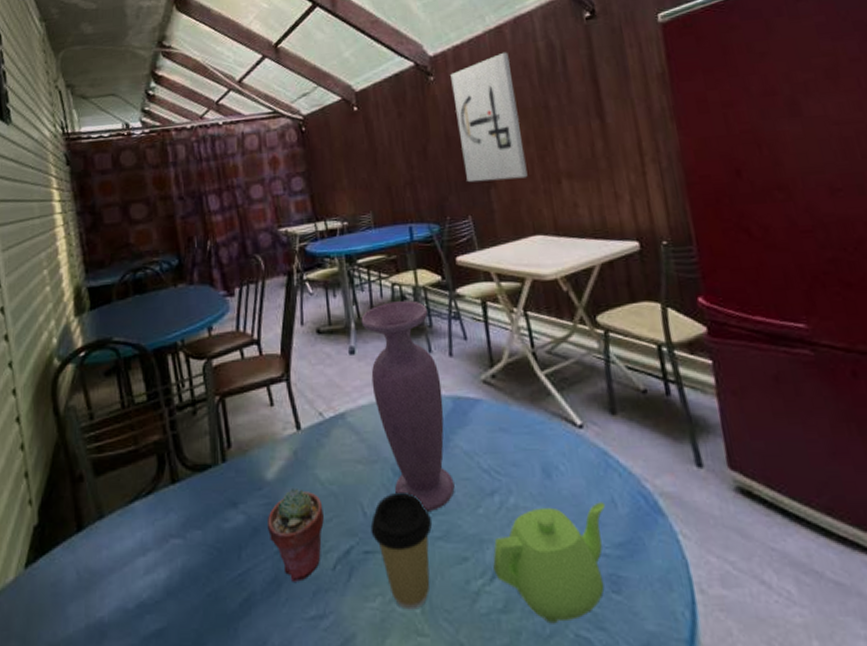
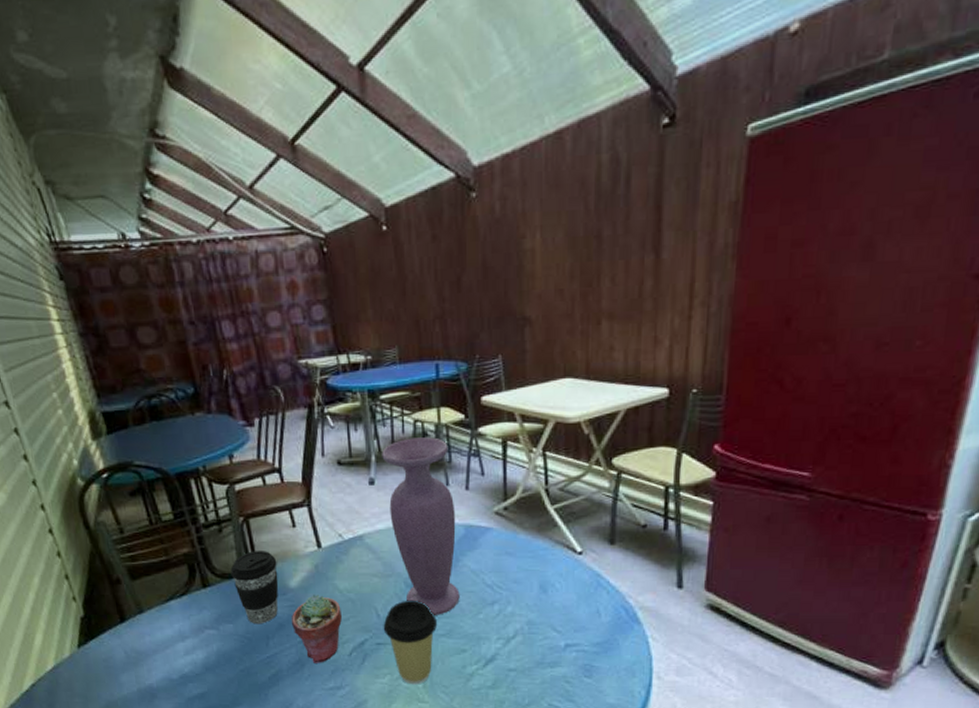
coffee cup: none [203,435,254,530] -> present [230,551,279,624]
wall art: present [450,52,528,183] -> none [496,165,567,320]
teapot: present [493,502,606,624] -> none [487,612,591,697]

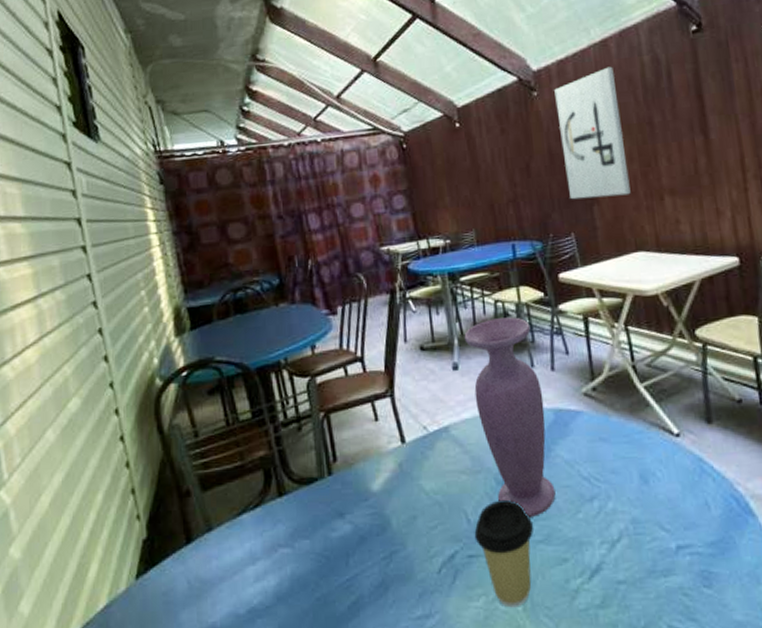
coffee cup: present [230,551,279,624] -> none [309,449,360,539]
potted succulent: present [292,595,342,663] -> none [374,499,429,585]
wall art: none [496,165,567,320] -> present [554,66,631,200]

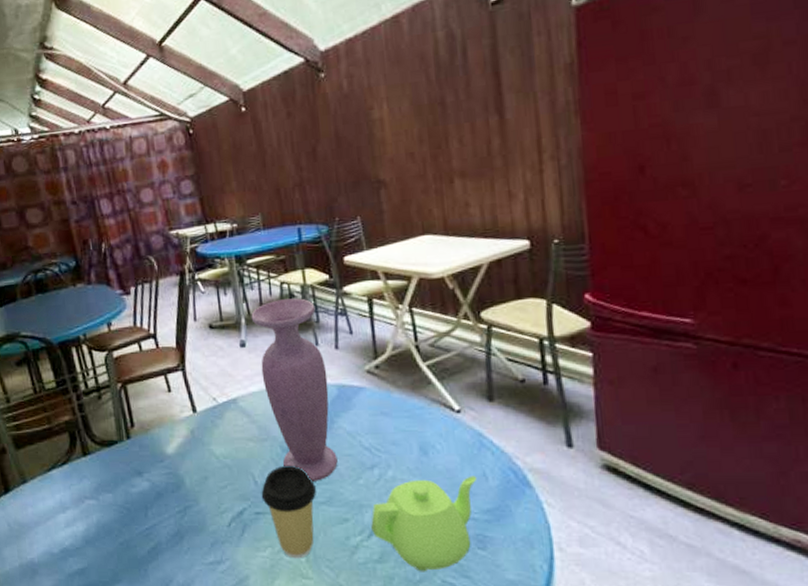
wall art: present [554,66,631,200] -> none [342,44,419,184]
teapot: none [591,505,700,617] -> present [371,475,478,572]

